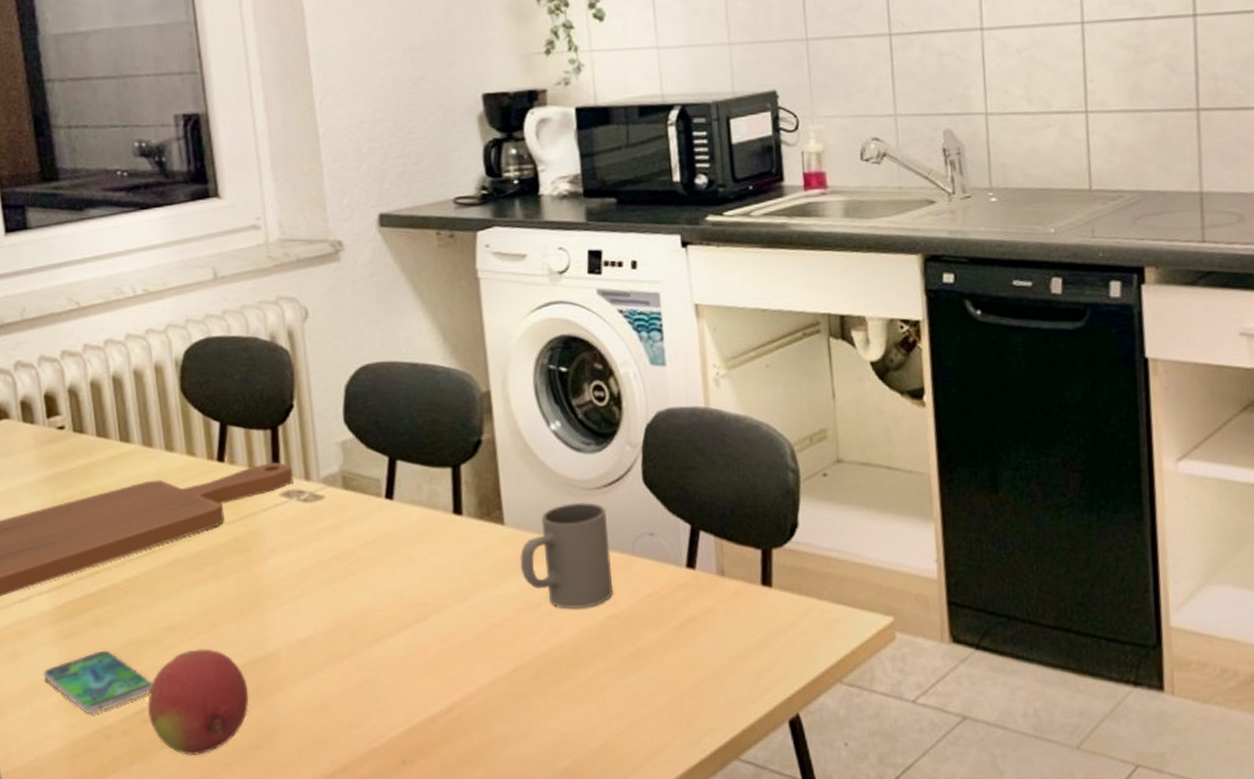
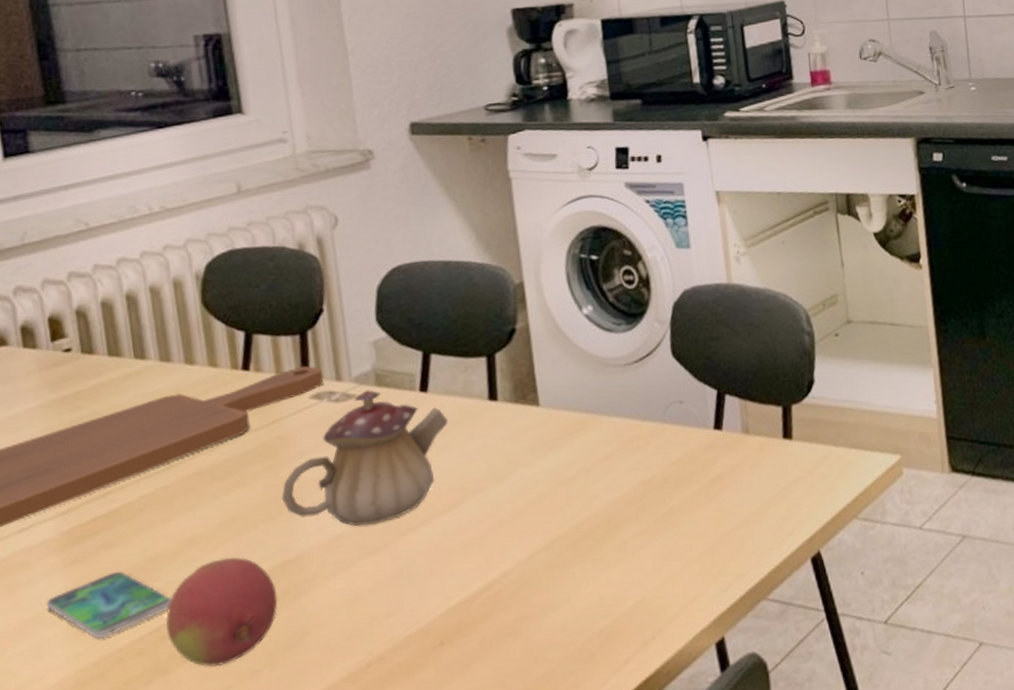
teapot: none [253,492,413,632] -> present [281,390,448,526]
mug: present [519,502,614,609] -> none [555,378,646,479]

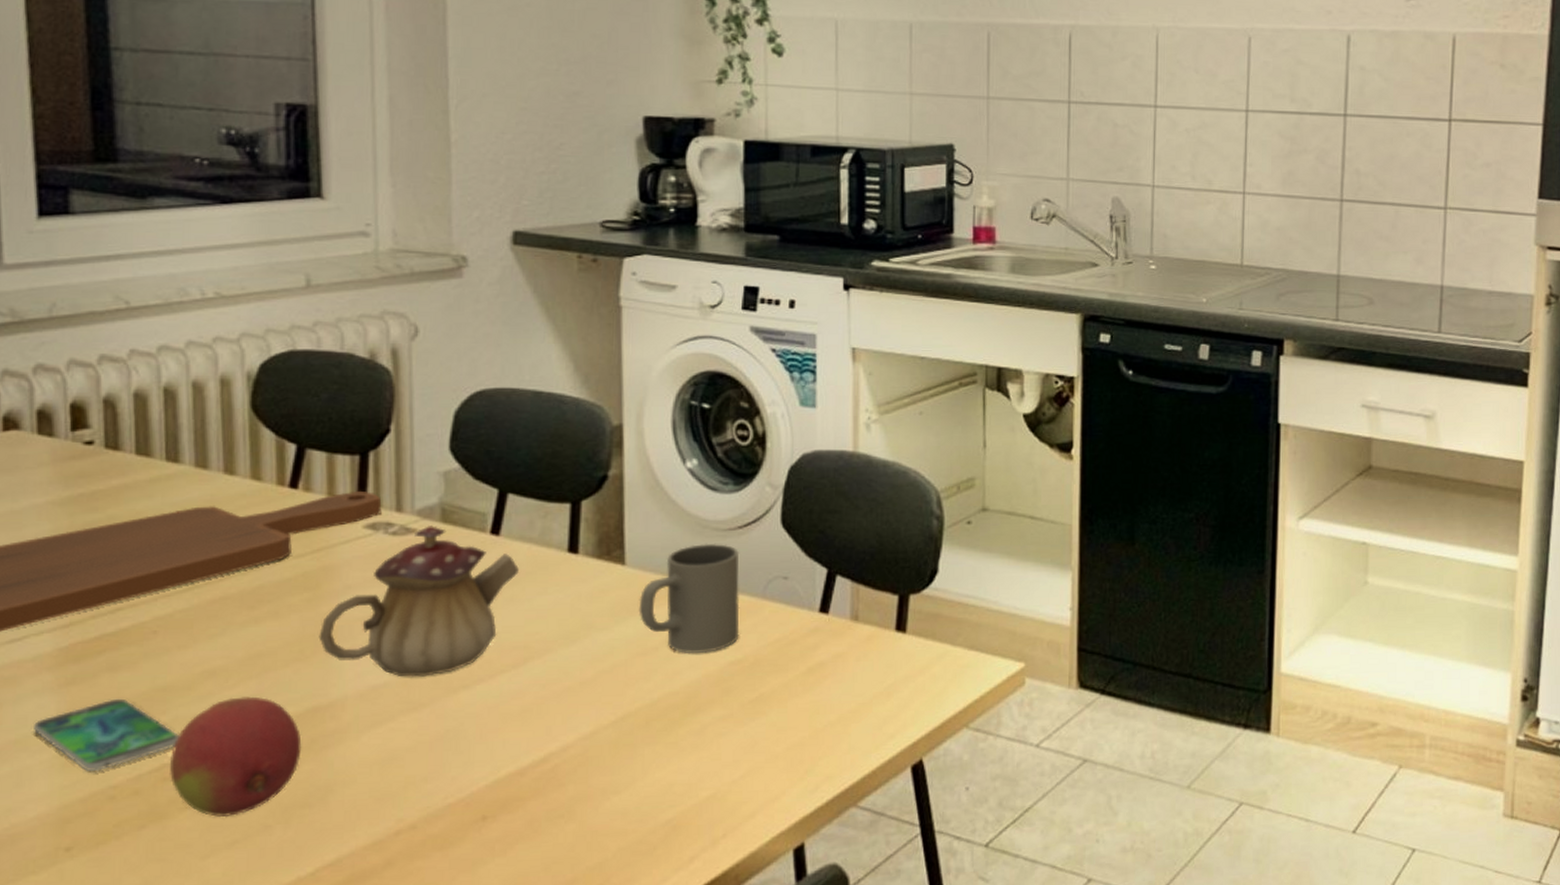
mug: none [555,378,646,479] -> present [638,543,740,653]

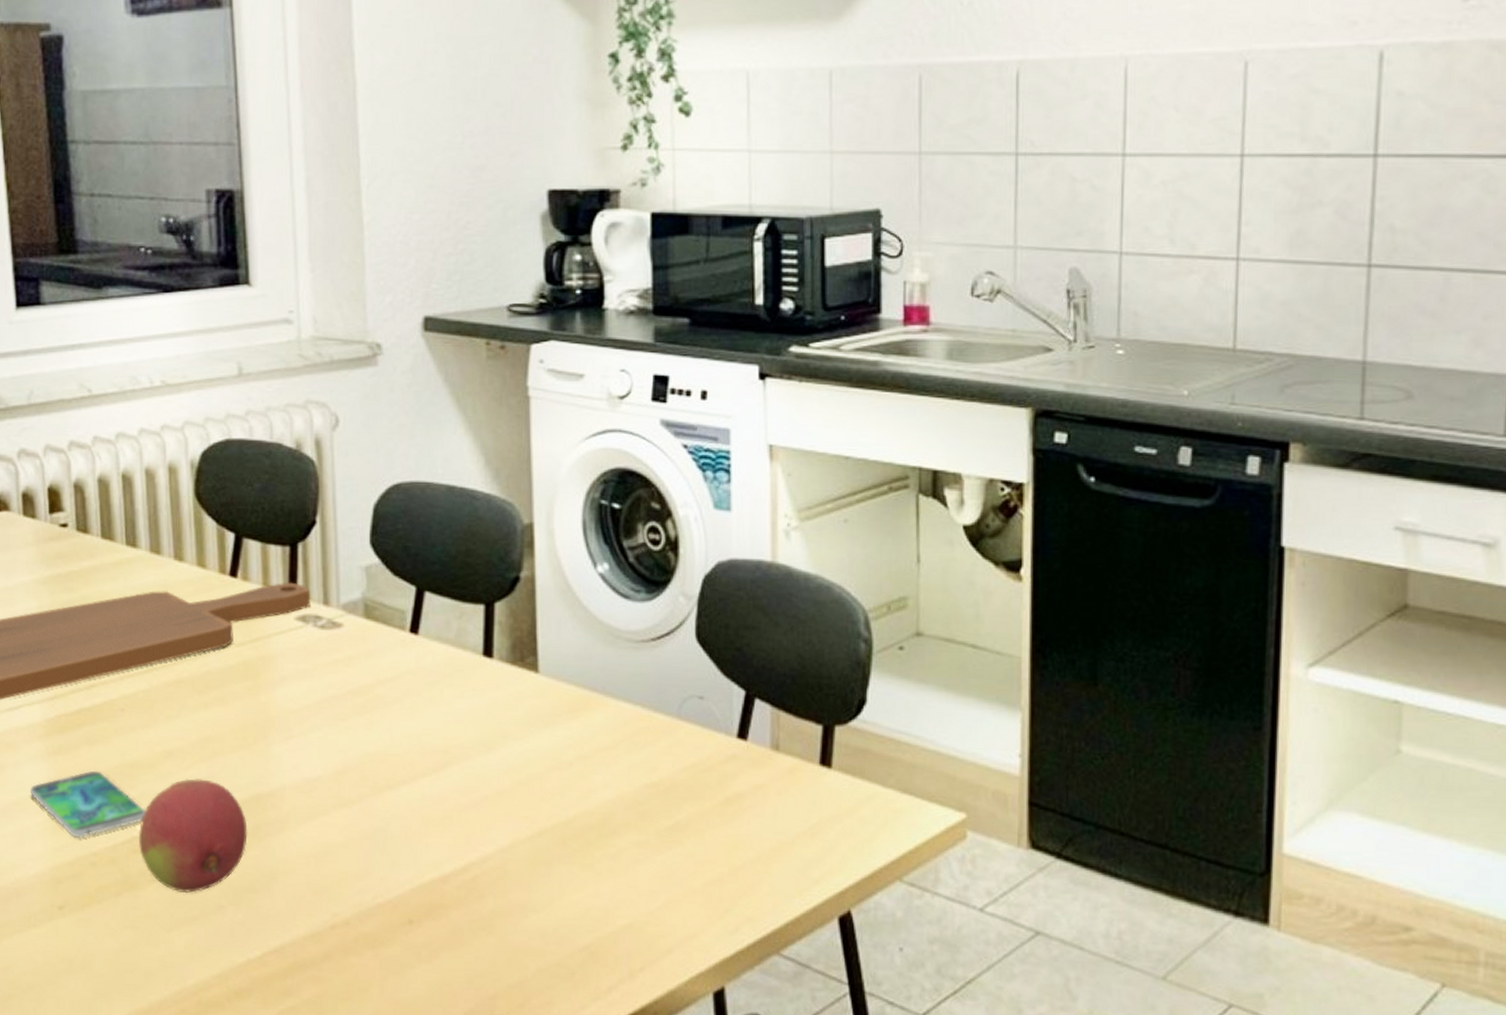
teapot: present [319,526,519,677] -> none [259,621,437,773]
mug: present [638,543,740,653] -> none [553,654,654,772]

